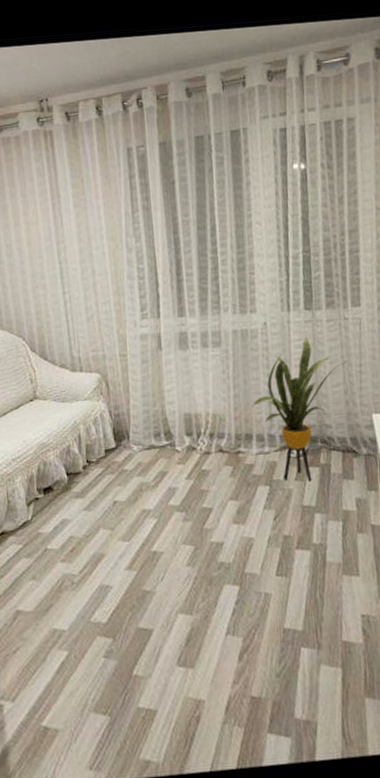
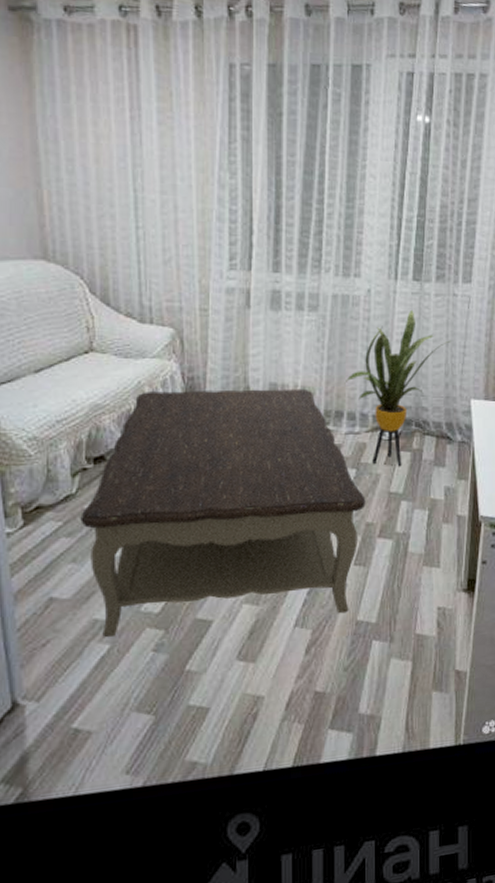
coffee table: none [36,416,282,646] -> present [80,388,366,638]

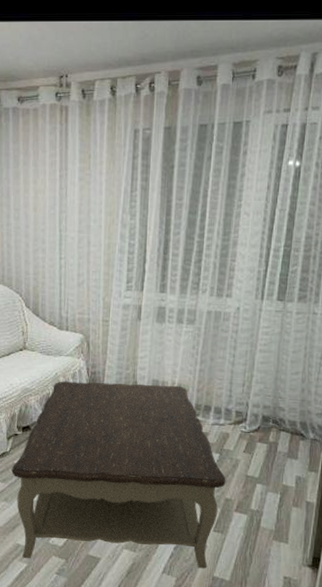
house plant: present [346,309,451,467] -> none [215,325,309,456]

